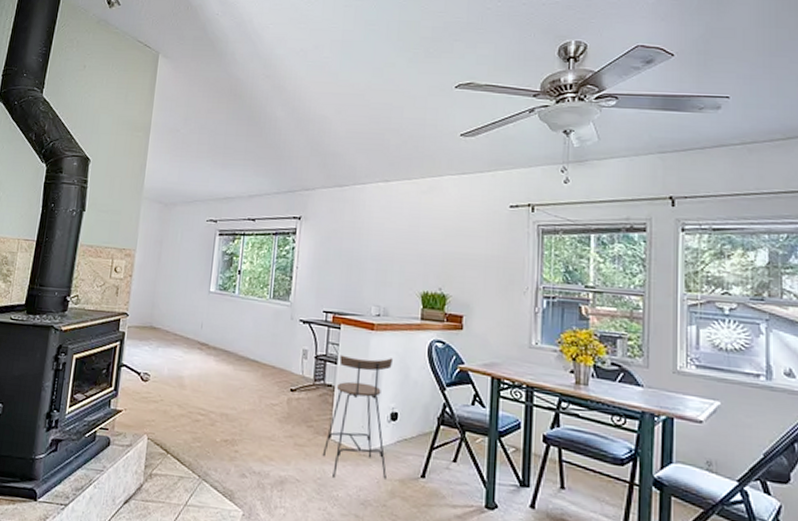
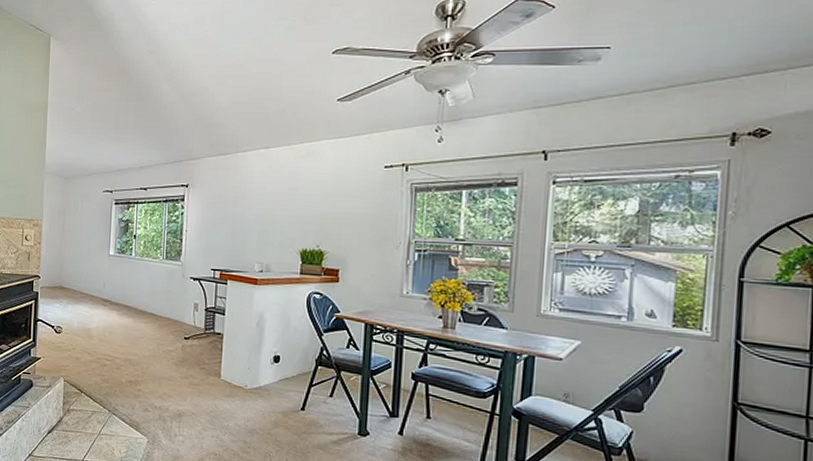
bar stool: present [322,354,394,479] -> none [214,307,276,412]

